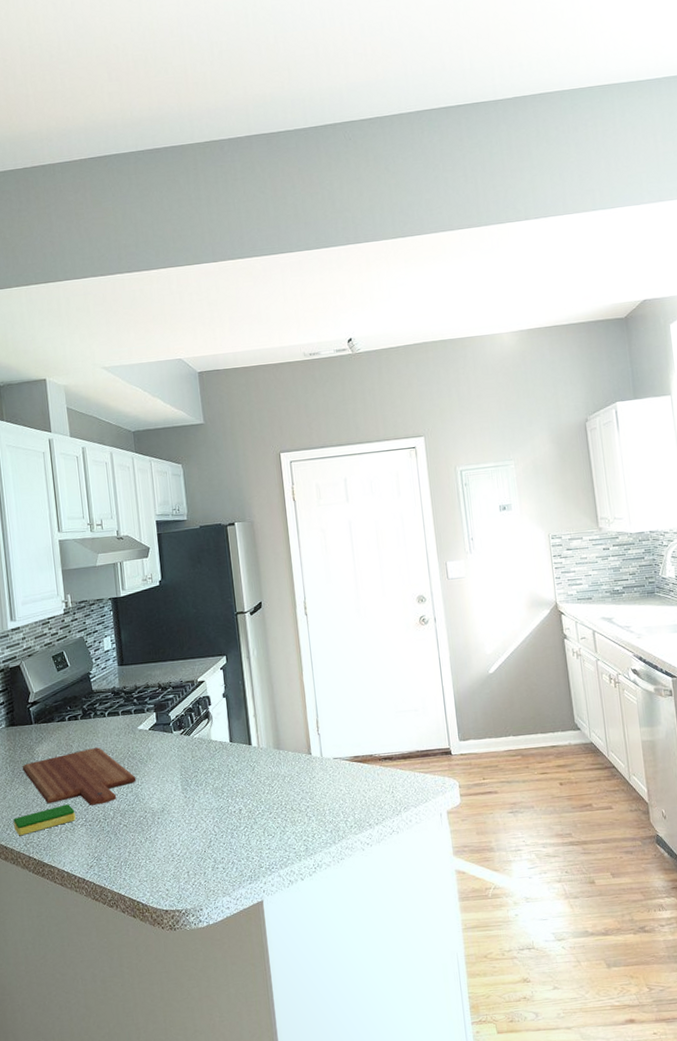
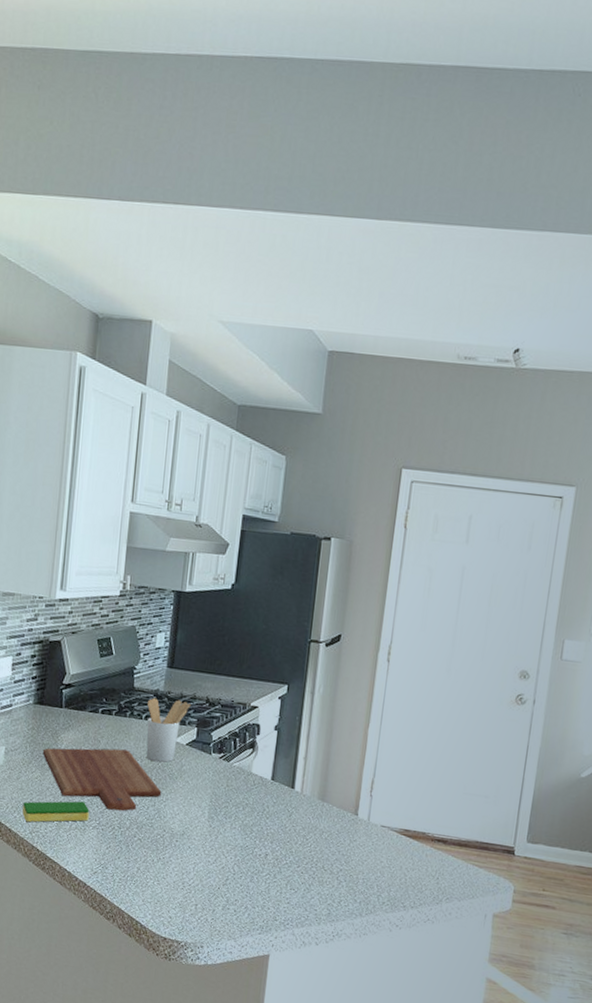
utensil holder: none [107,692,146,752] -> present [146,698,191,763]

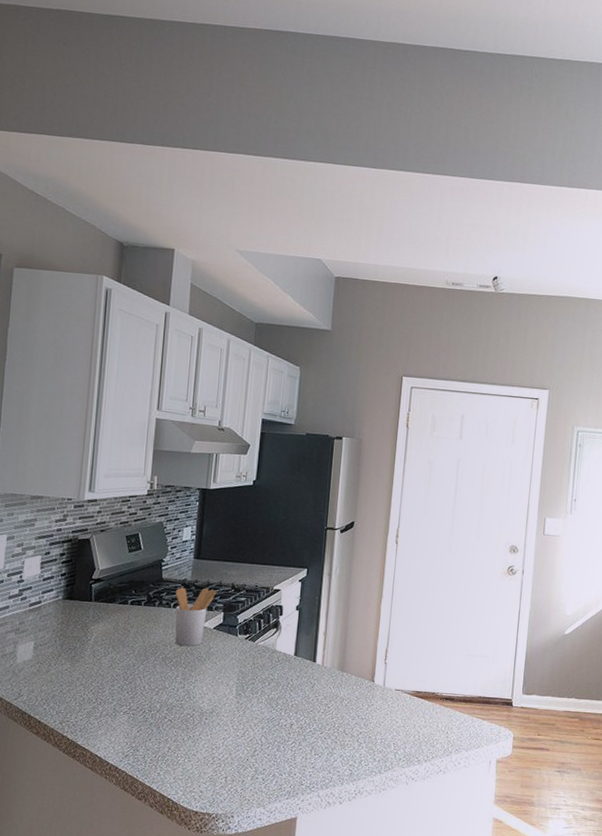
dish sponge: present [22,801,90,823] -> none [52,688,120,713]
cutting board: present [42,748,162,812] -> none [72,636,191,695]

